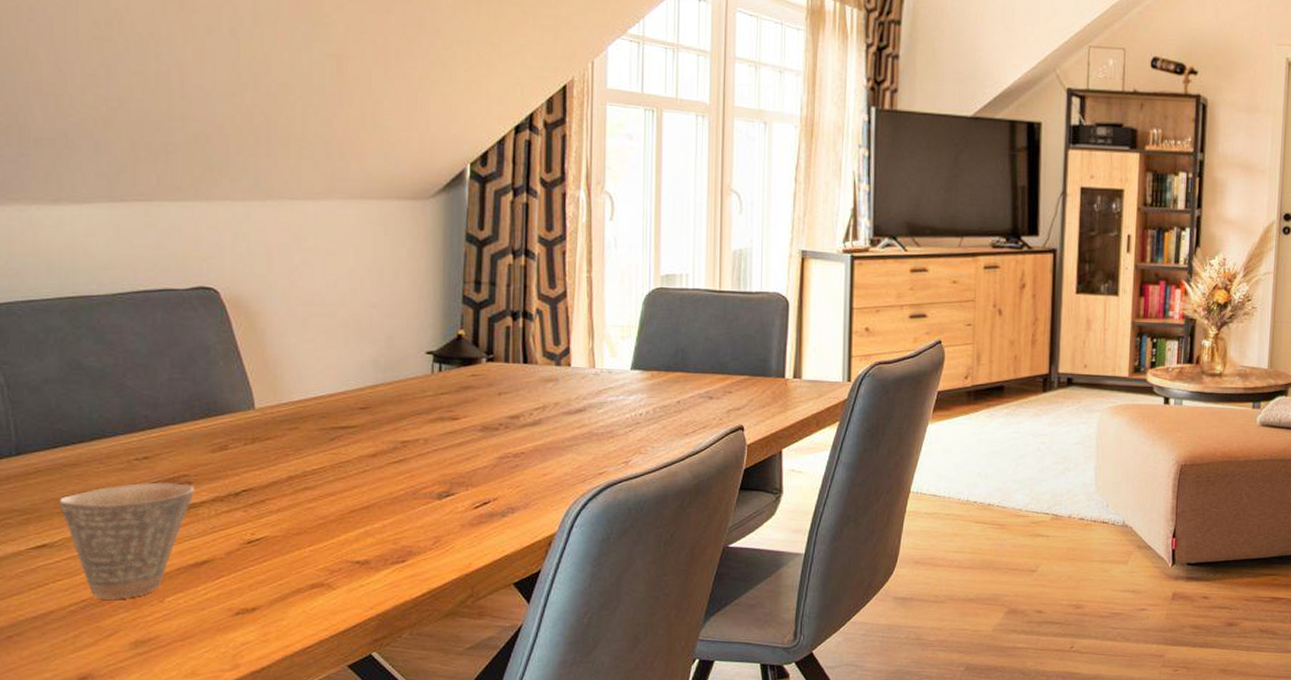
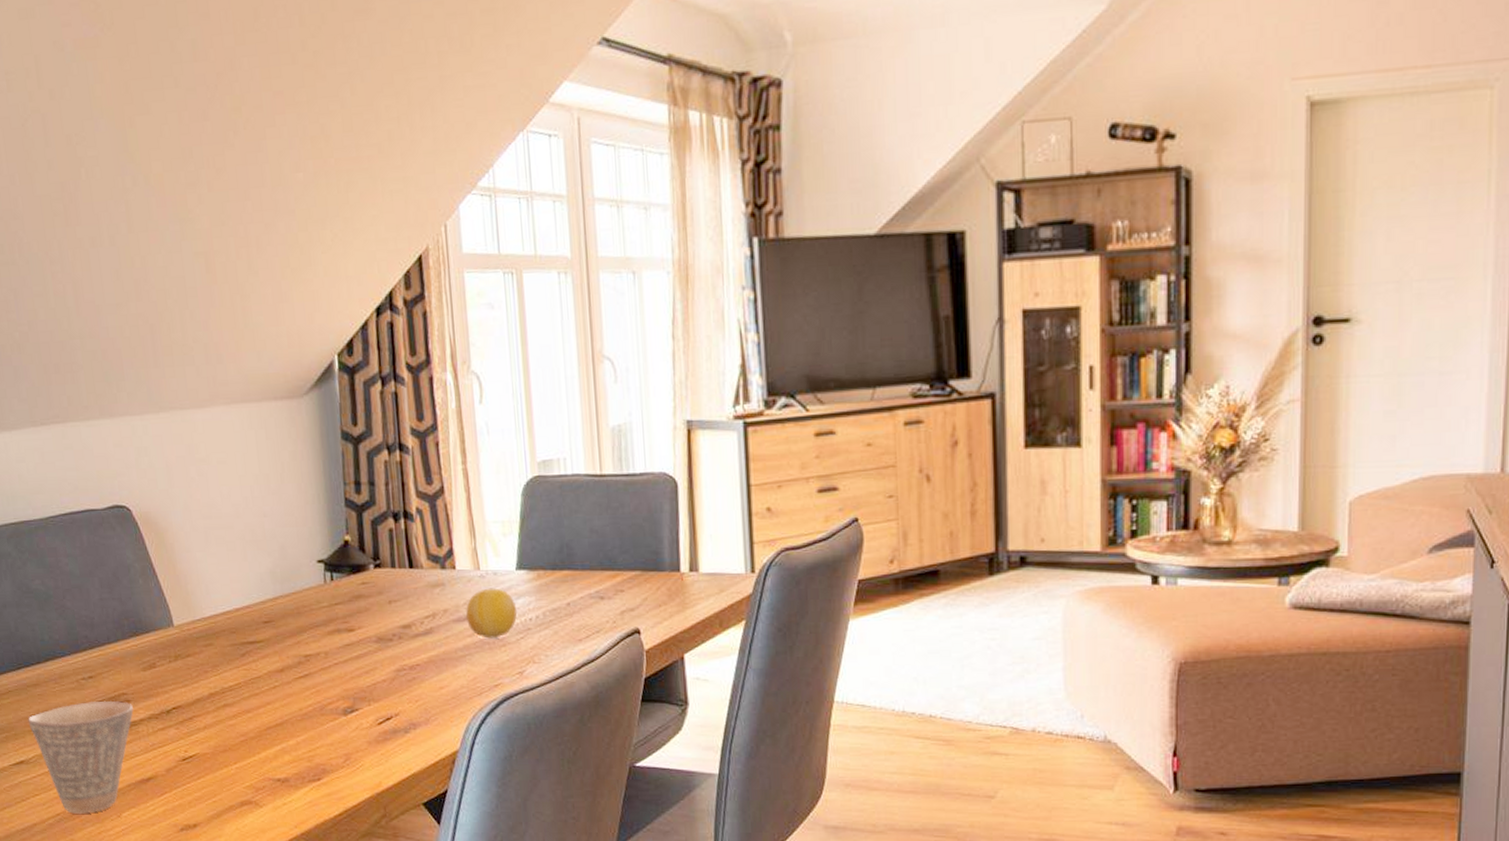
fruit: none [577,385,627,431] -> present [466,588,517,639]

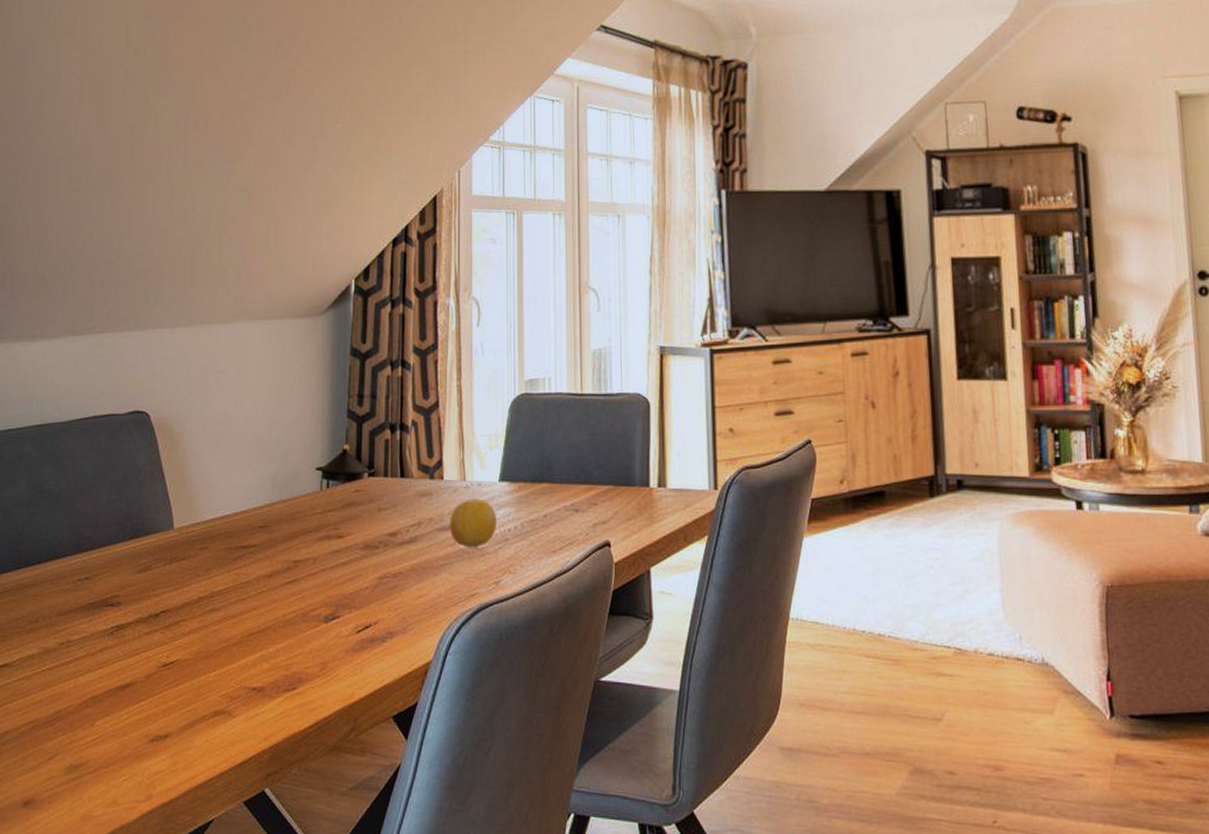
cup: present [28,700,134,814] -> none [19,602,123,721]

